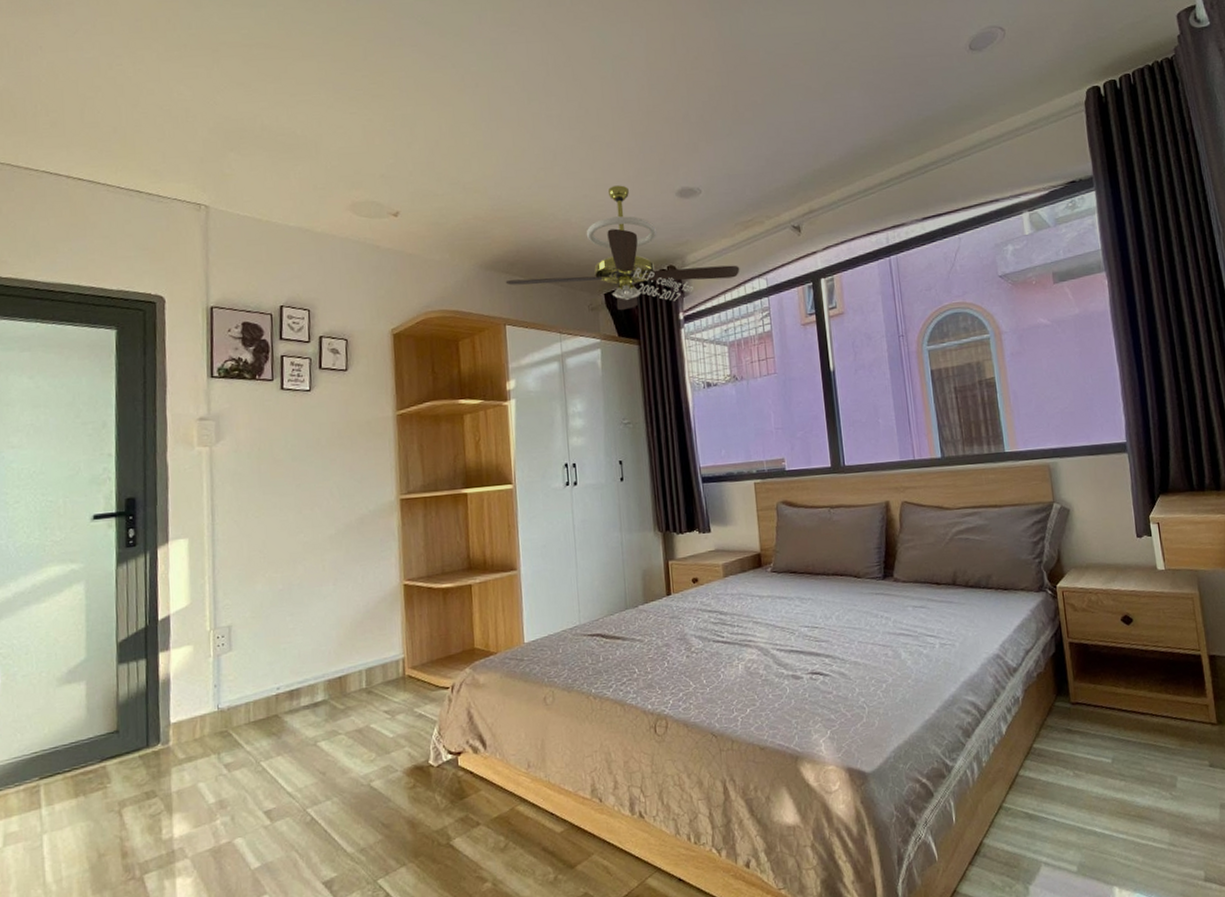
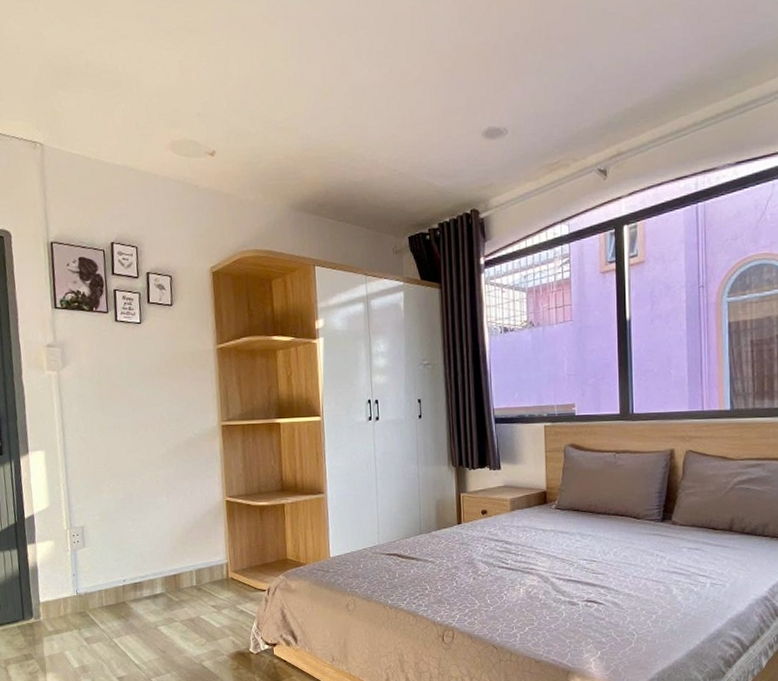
ceiling fan: present [505,185,740,311] -> none [314,124,543,254]

